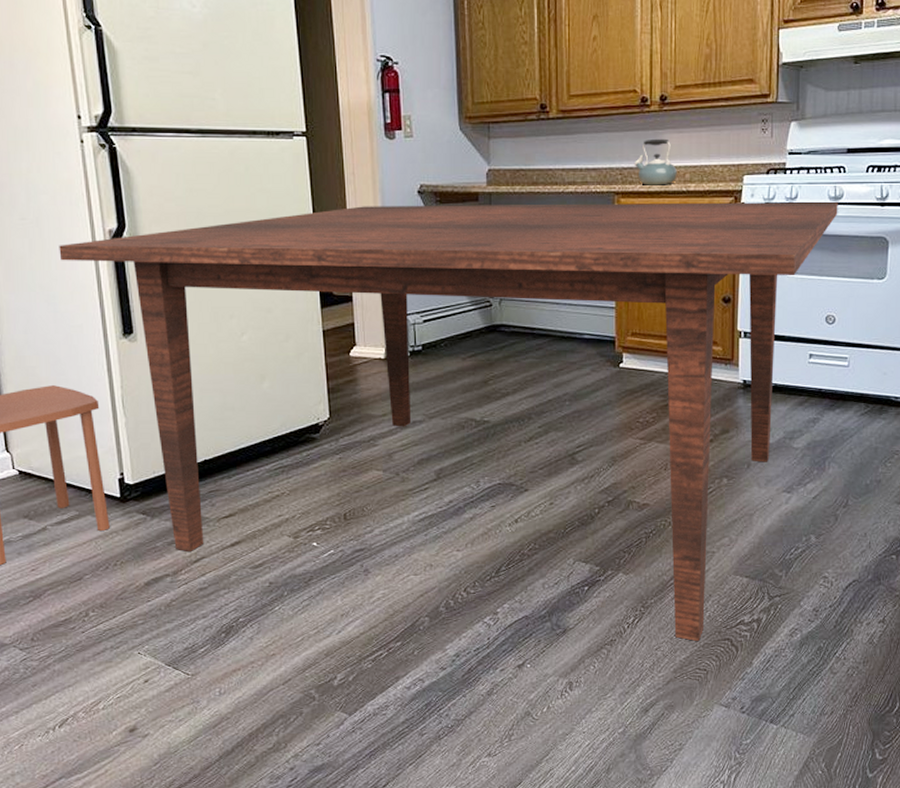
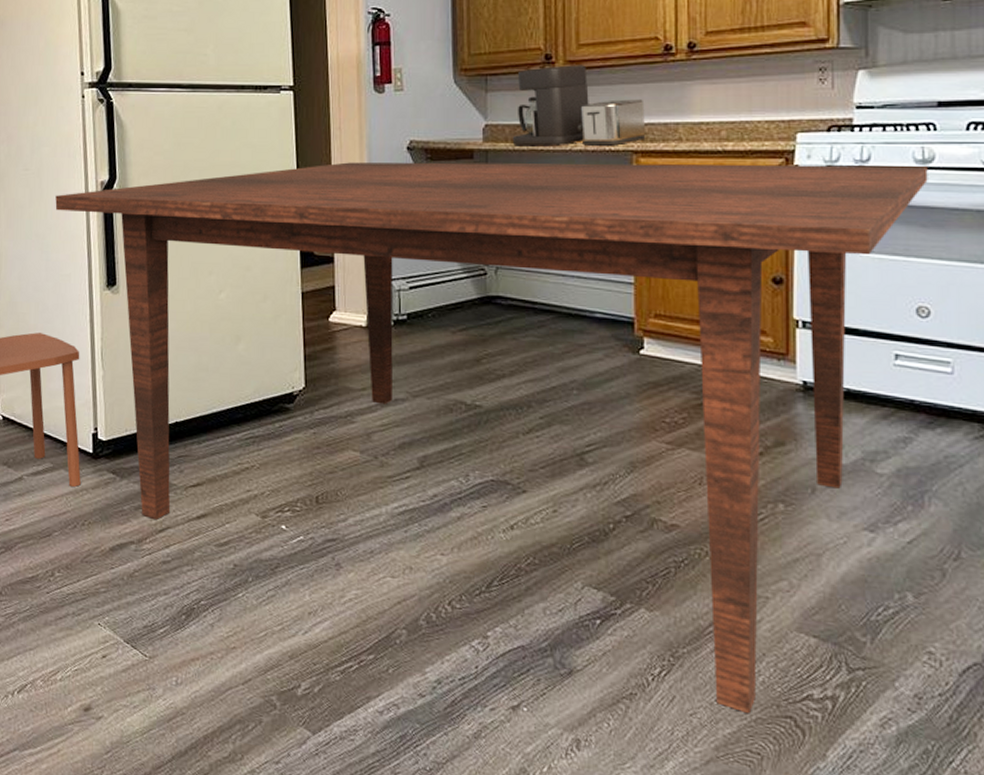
coffee maker: none [512,114,578,189] -> present [512,65,589,146]
toaster: none [568,146,626,188] -> present [577,99,646,146]
kettle: present [634,138,678,185] -> none [656,91,711,144]

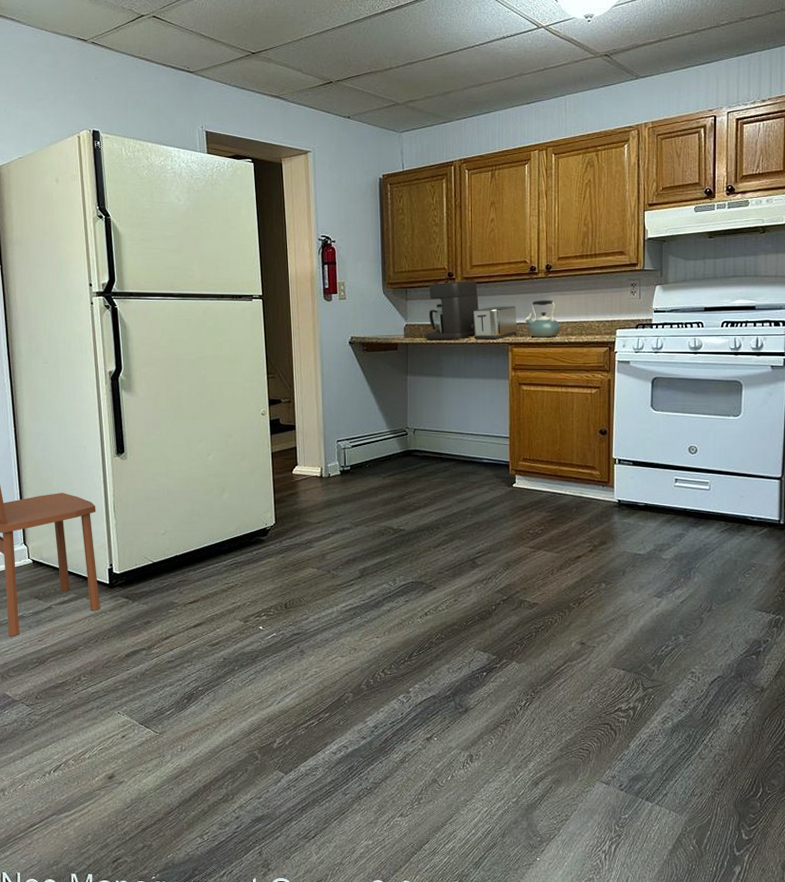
table: present [55,162,928,714] -> none [71,351,698,725]
kettle: none [656,91,711,144] -> present [524,300,561,338]

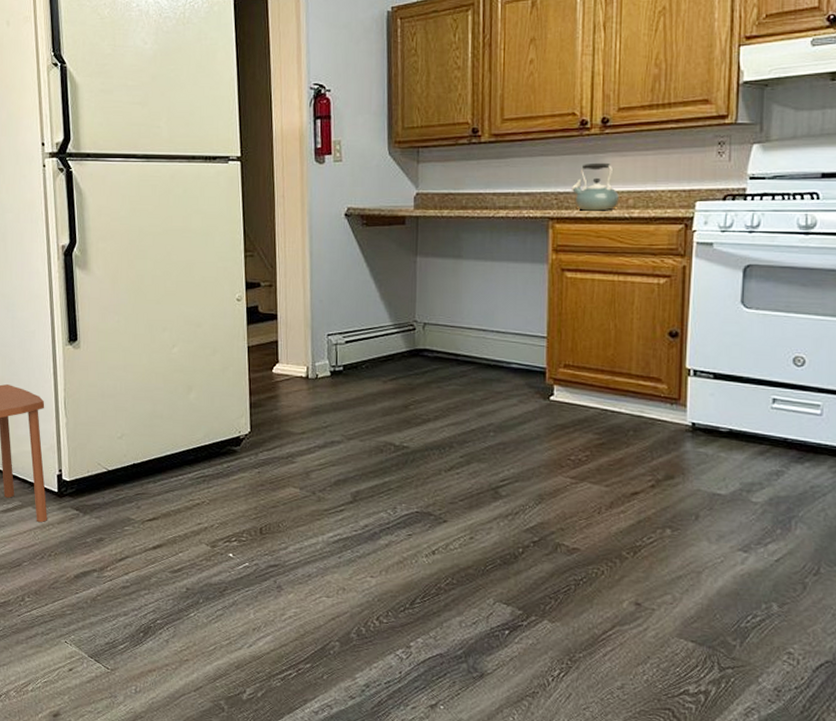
coffee maker: present [425,281,479,340] -> none [440,138,511,213]
toaster: present [470,306,518,340] -> none [499,170,562,213]

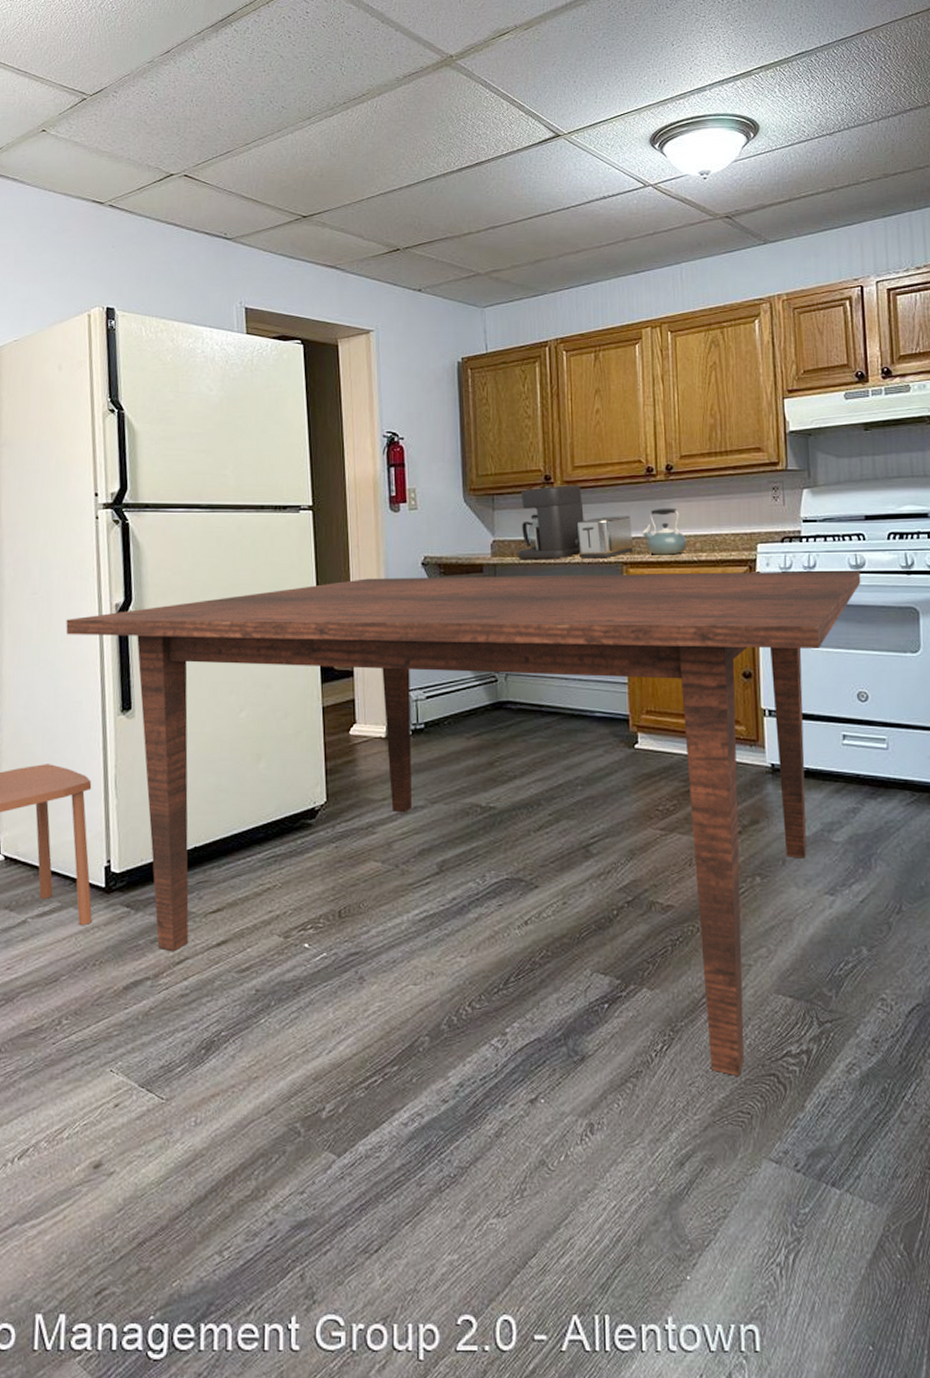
table: none [19,227,810,707] -> present [66,571,861,1077]
coffee maker: none [440,138,511,213] -> present [517,485,584,560]
toaster: none [499,170,562,213] -> present [574,516,634,558]

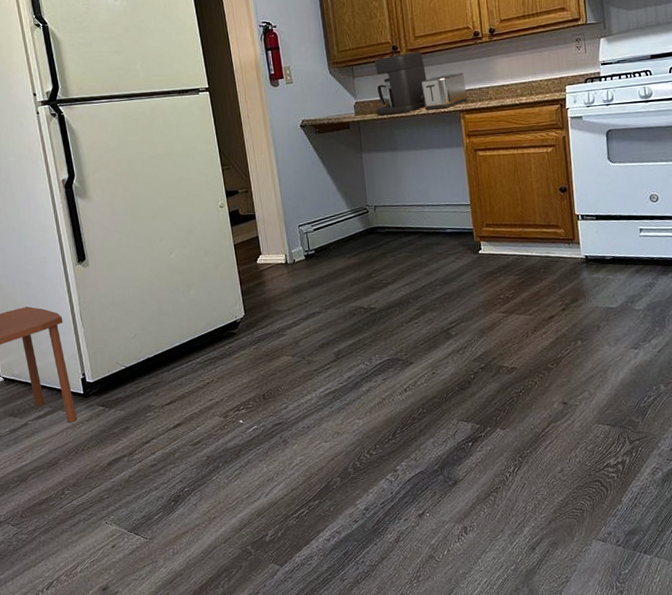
table: present [66,571,861,1077] -> none [25,100,650,485]
kettle: present [641,508,688,555] -> none [473,63,511,102]

